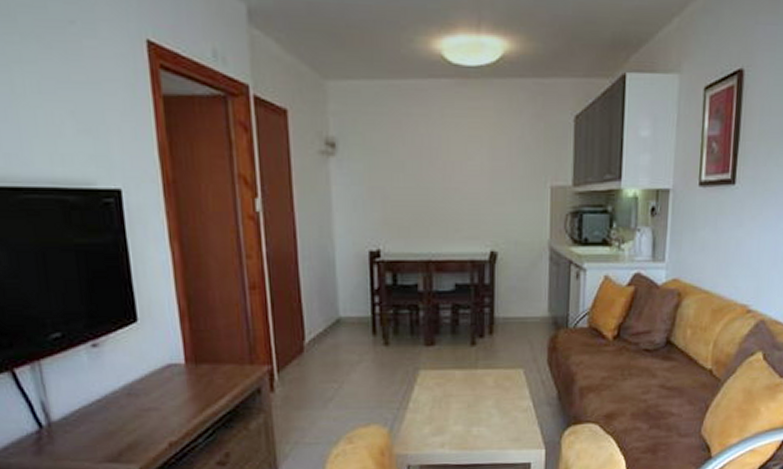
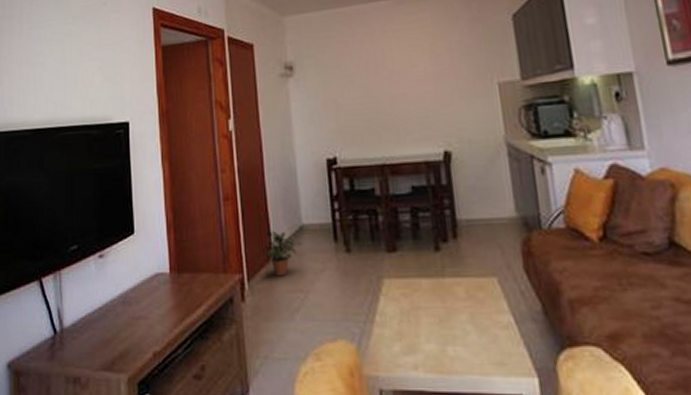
potted plant: none [292,322,339,368] -> present [261,230,303,277]

